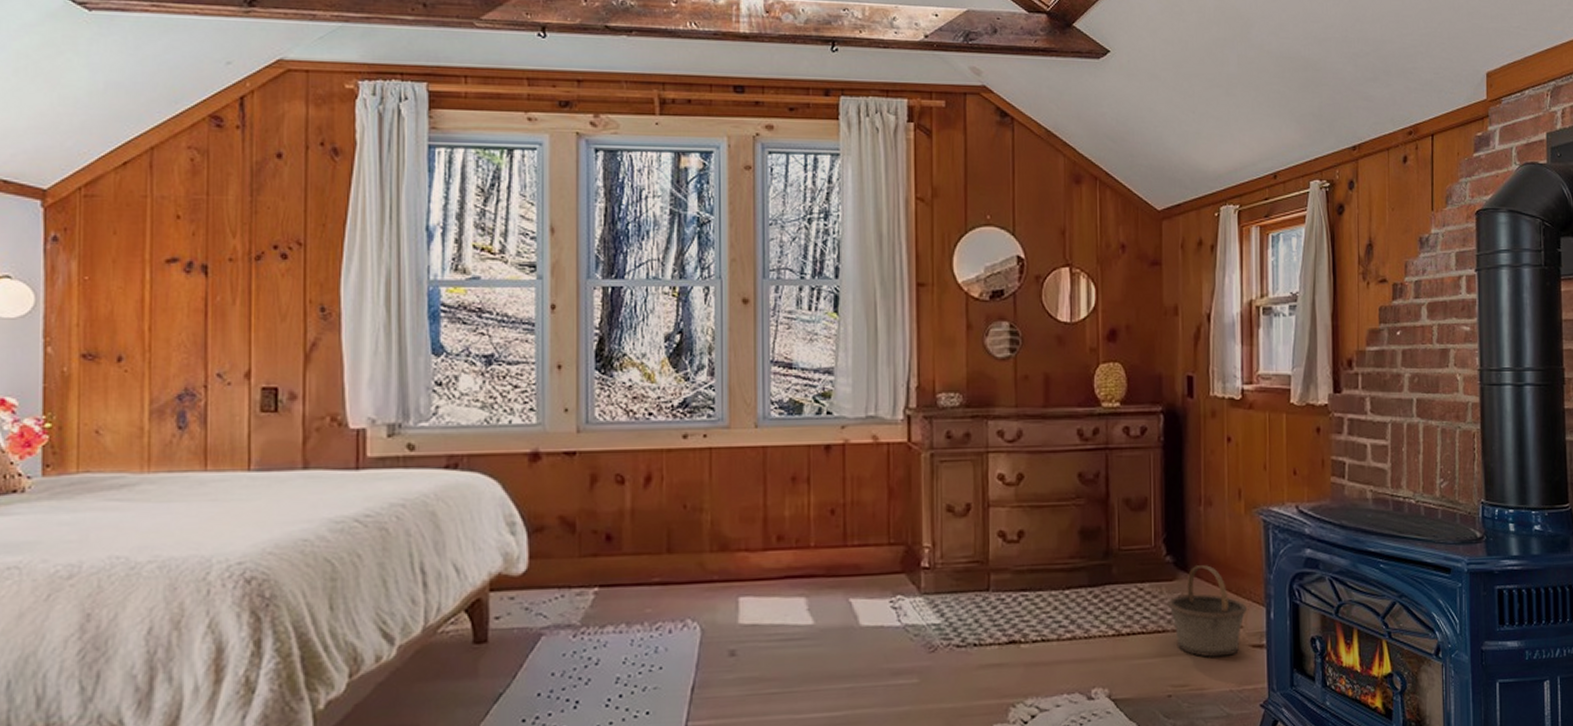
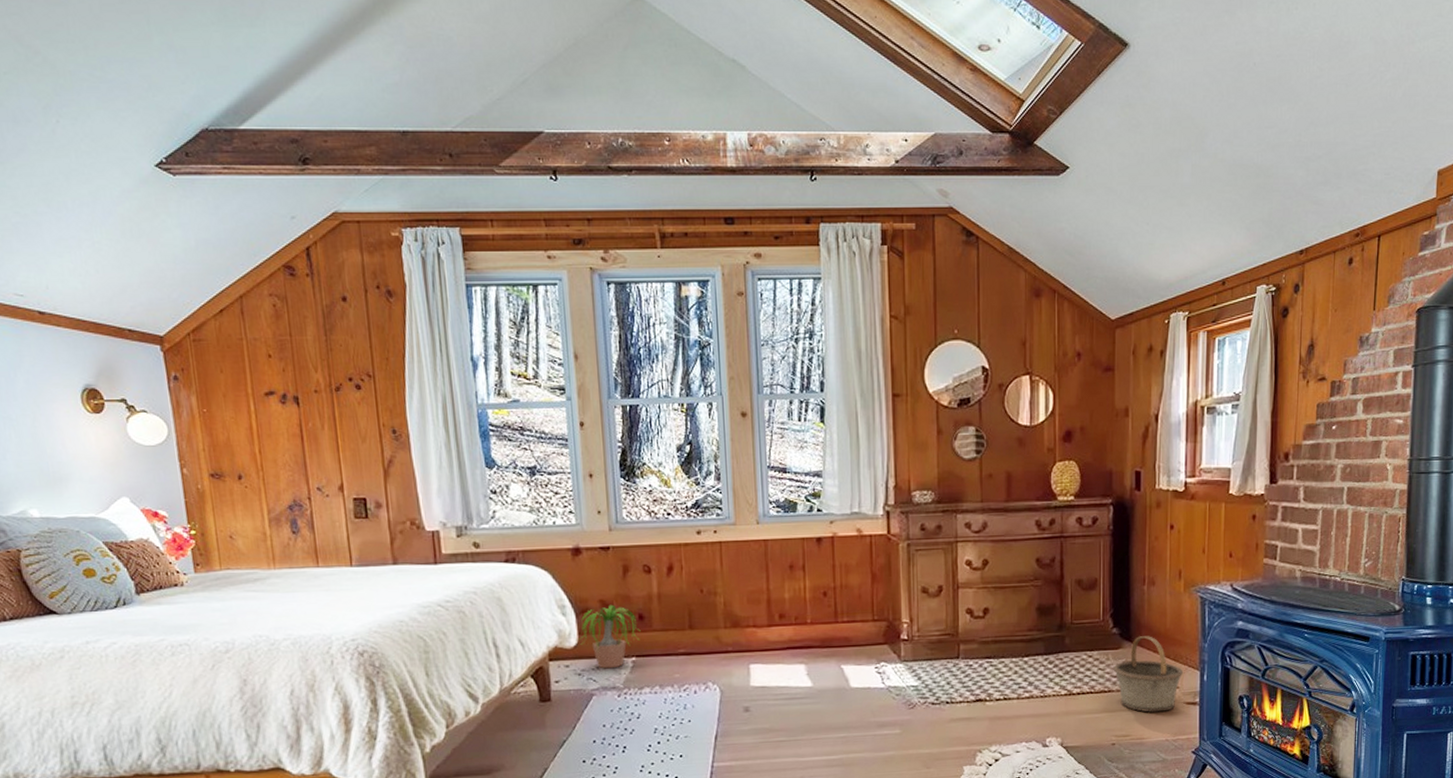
potted plant: none [529,522,607,602] -> present [578,604,641,669]

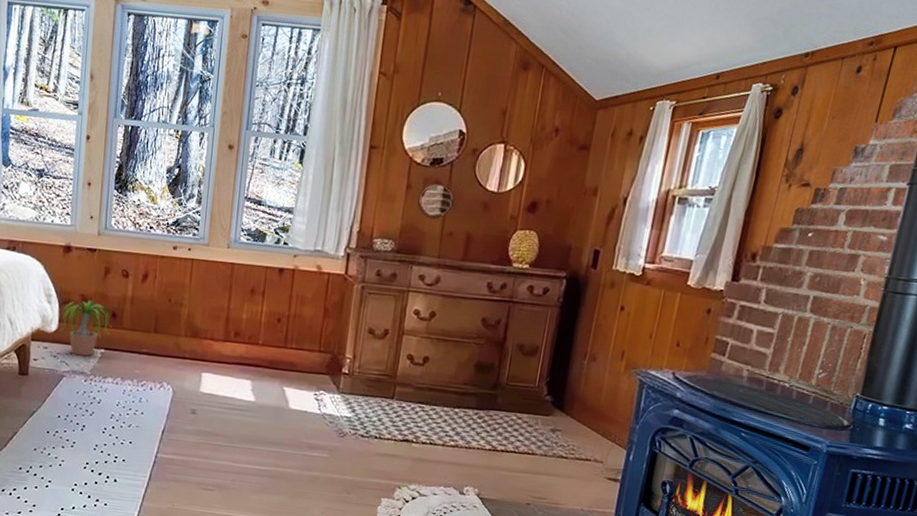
basket: present [1113,636,1184,712] -> none [540,407,610,483]

